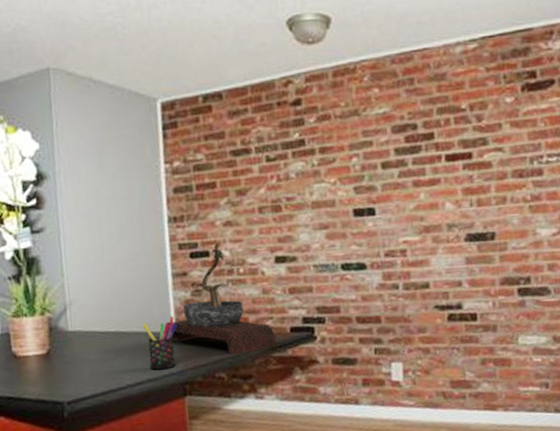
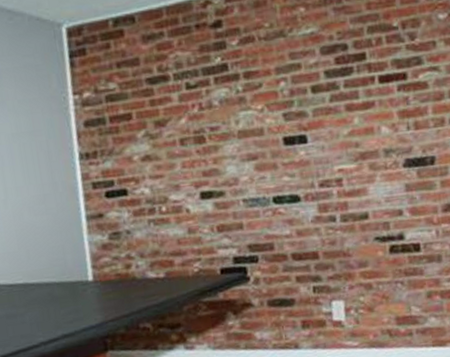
pen holder: present [143,317,178,370] -> none [55,263,95,324]
bonsai tree: present [164,243,276,356] -> none [80,180,206,303]

